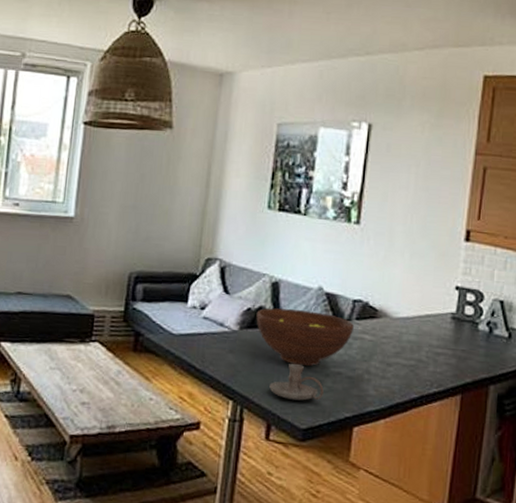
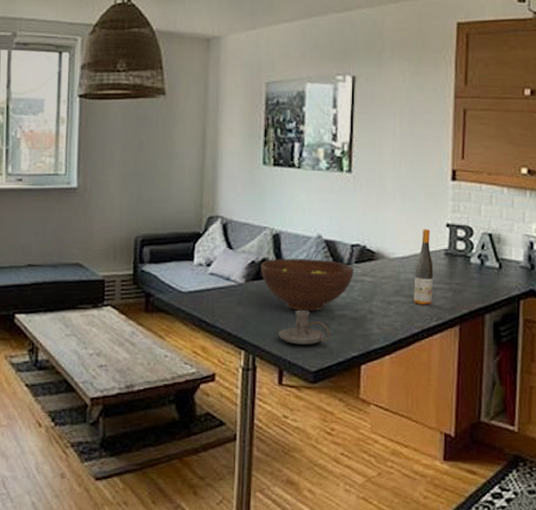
wine bottle: none [415,290,439,370] -> present [414,229,434,304]

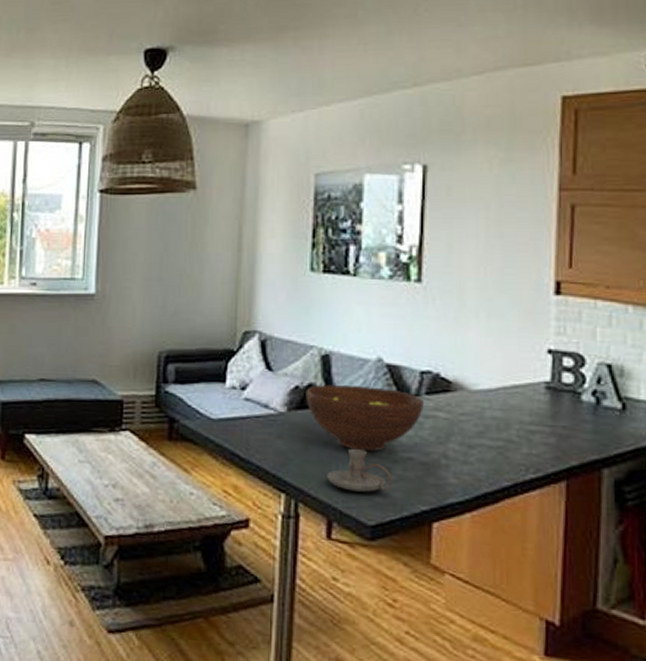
wine bottle: present [414,229,434,304] -> none [503,355,531,452]

